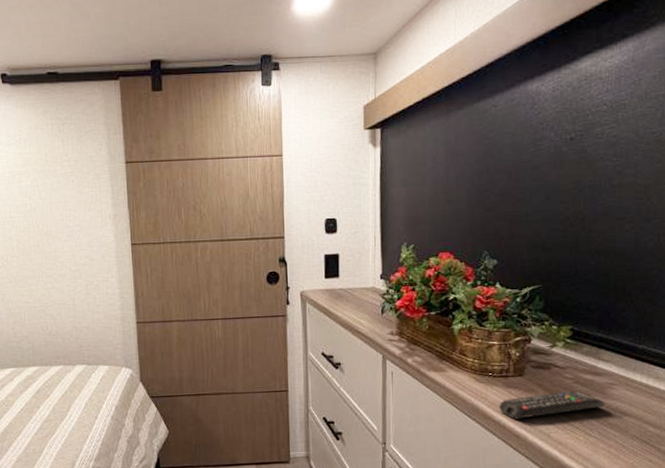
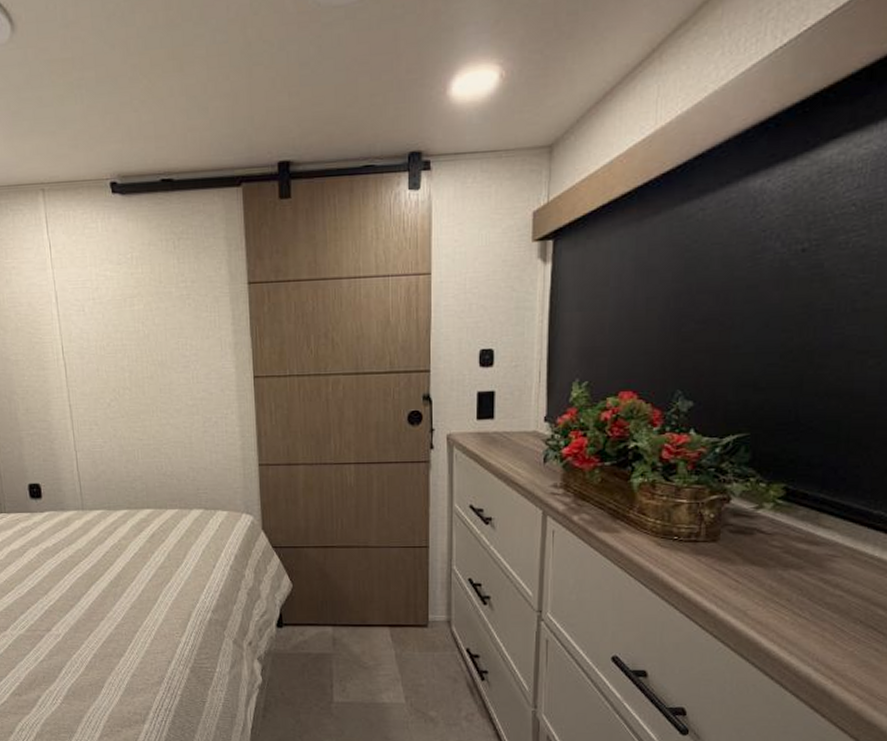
remote control: present [499,390,606,419] -> none [684,561,823,592]

